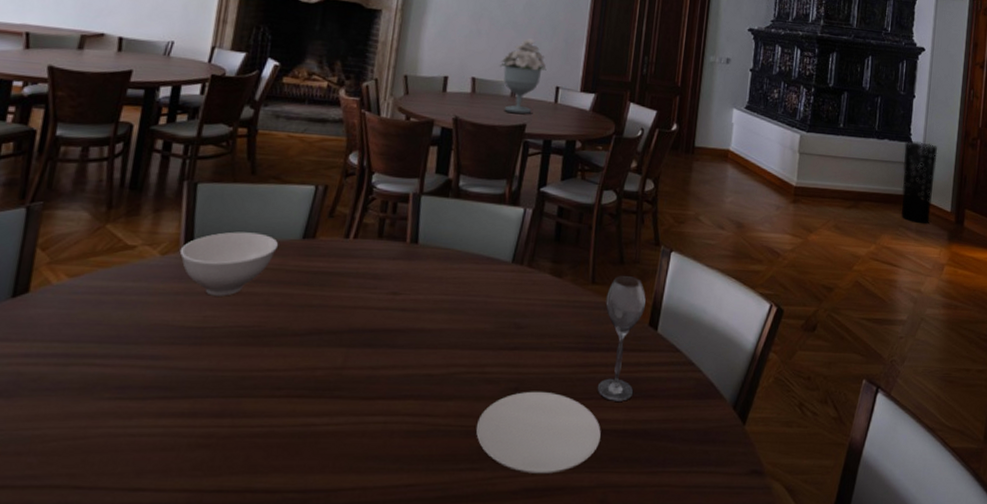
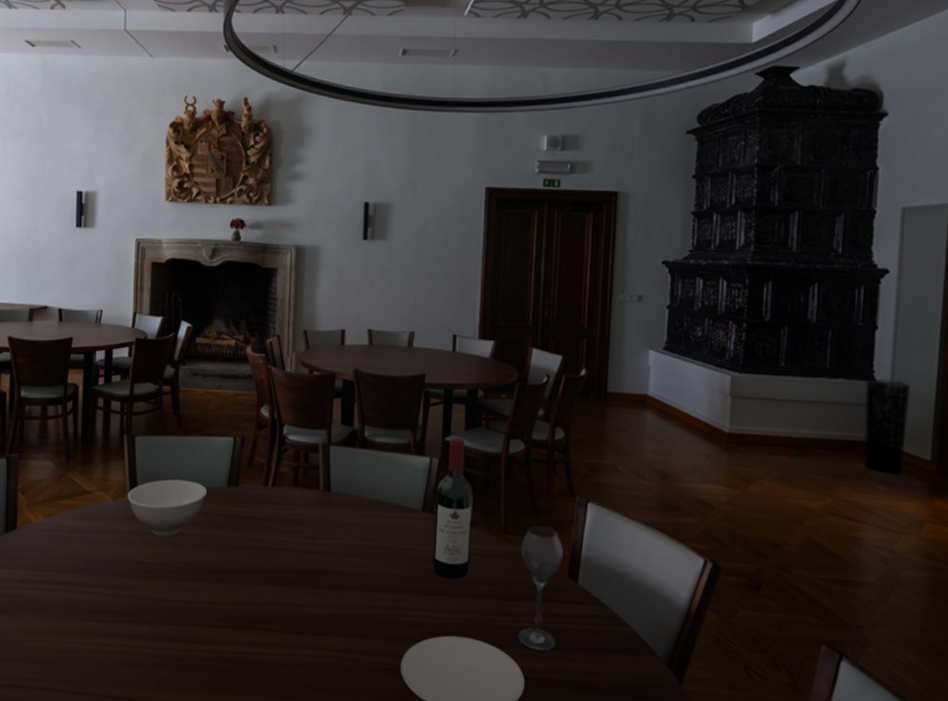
bouquet: present [499,38,547,115] -> none [394,287,442,365]
wine bottle: none [518,188,565,333] -> present [432,437,474,580]

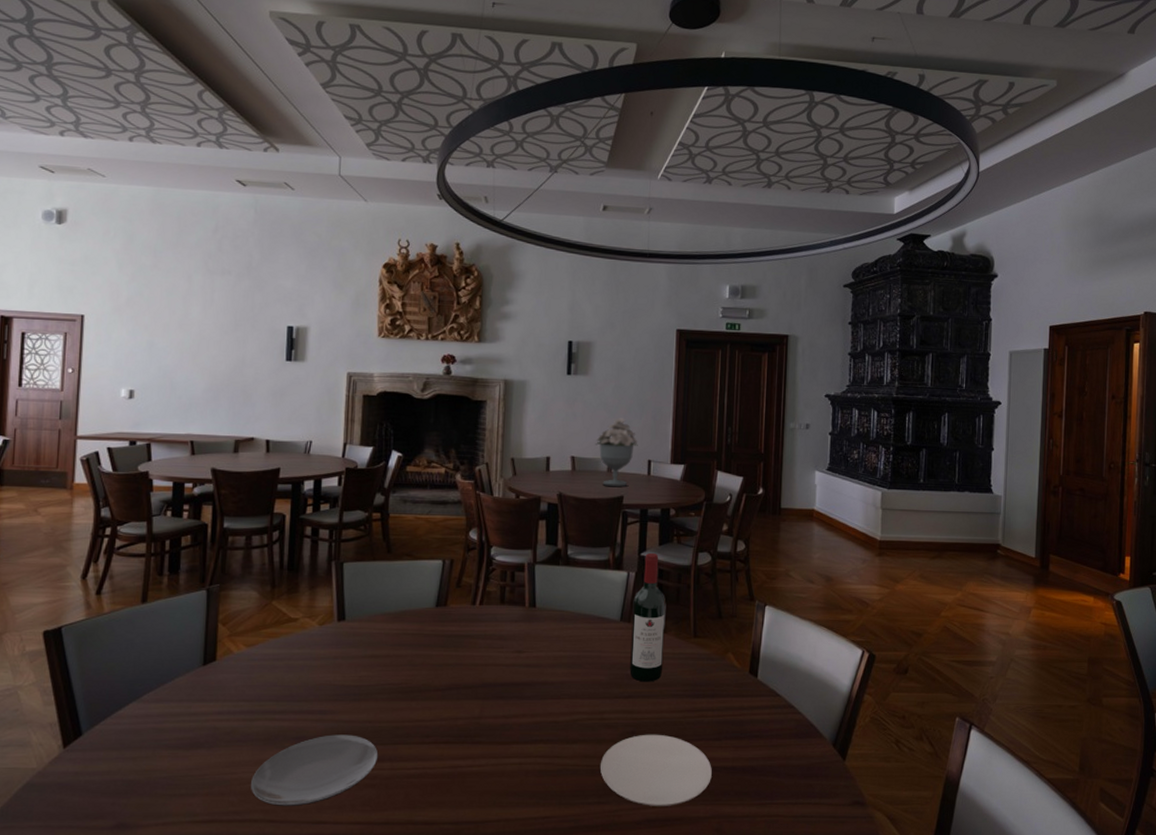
plate: none [51,610,172,680] -> present [251,734,379,807]
bowl: present [127,479,208,537] -> none [334,603,416,659]
bouquet: none [394,287,442,365] -> present [595,418,638,488]
wineglass: present [517,525,563,651] -> none [705,628,745,742]
umbrella stand: present [864,379,911,474] -> none [985,492,1019,569]

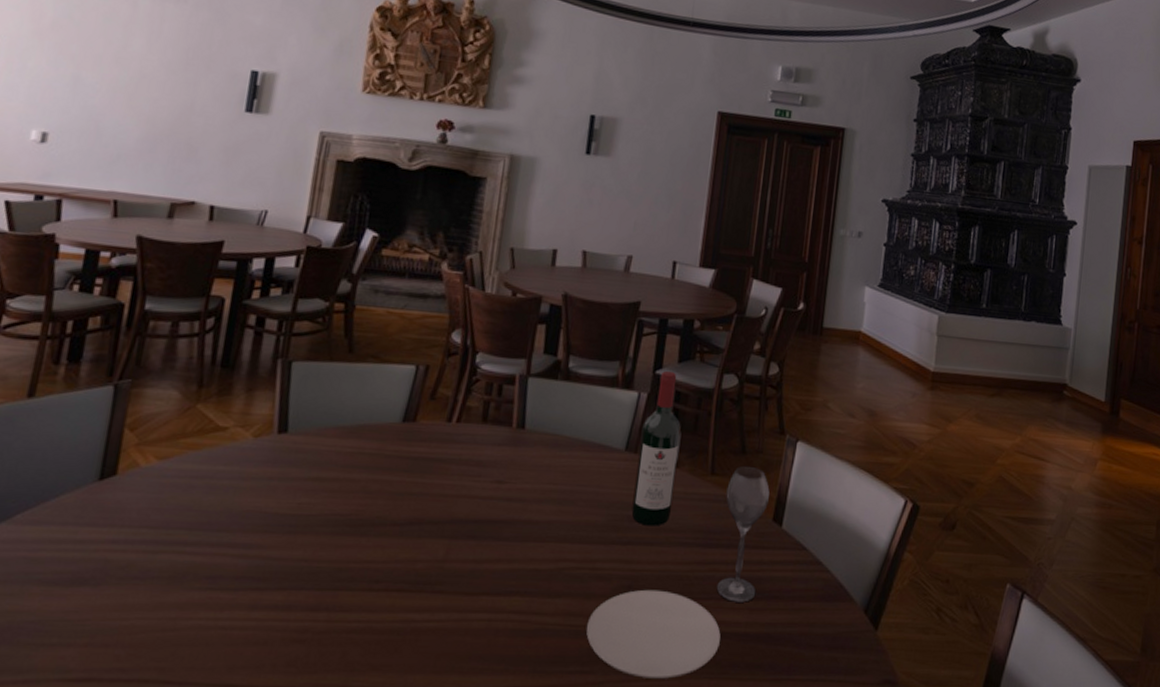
plate: present [251,734,379,807] -> none [144,575,313,665]
bouquet: present [595,418,638,488] -> none [612,209,663,292]
wineglass: none [705,628,745,742] -> present [716,465,770,602]

